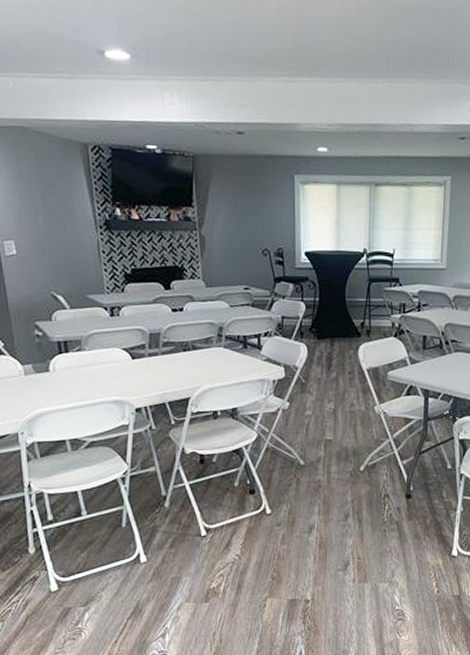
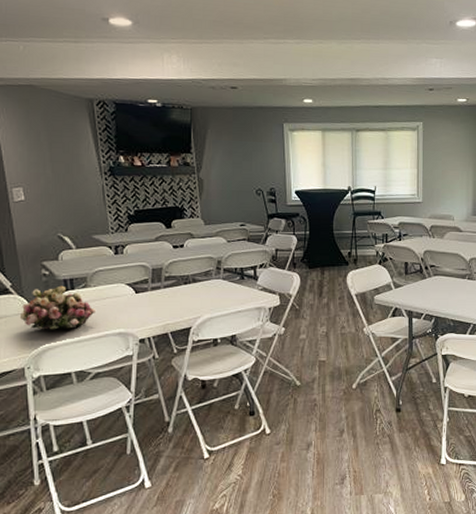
flower arrangement: none [12,348,91,395] -> present [19,285,96,330]

